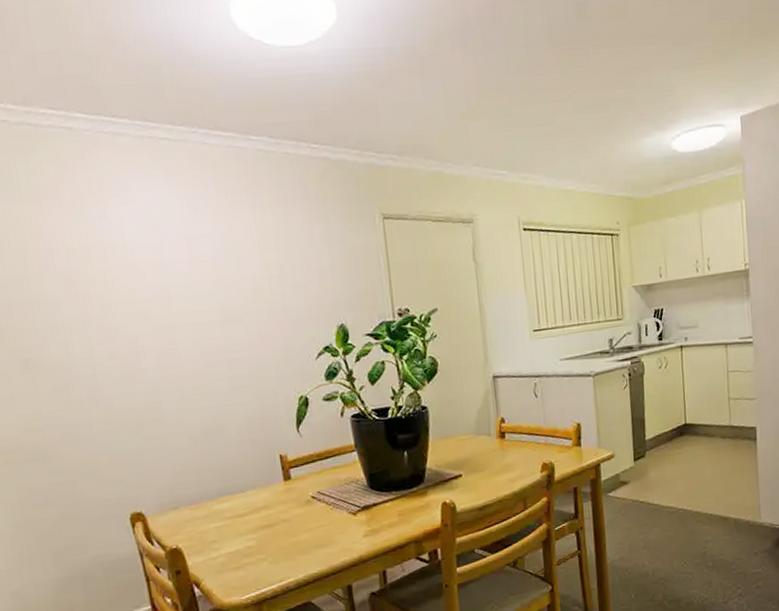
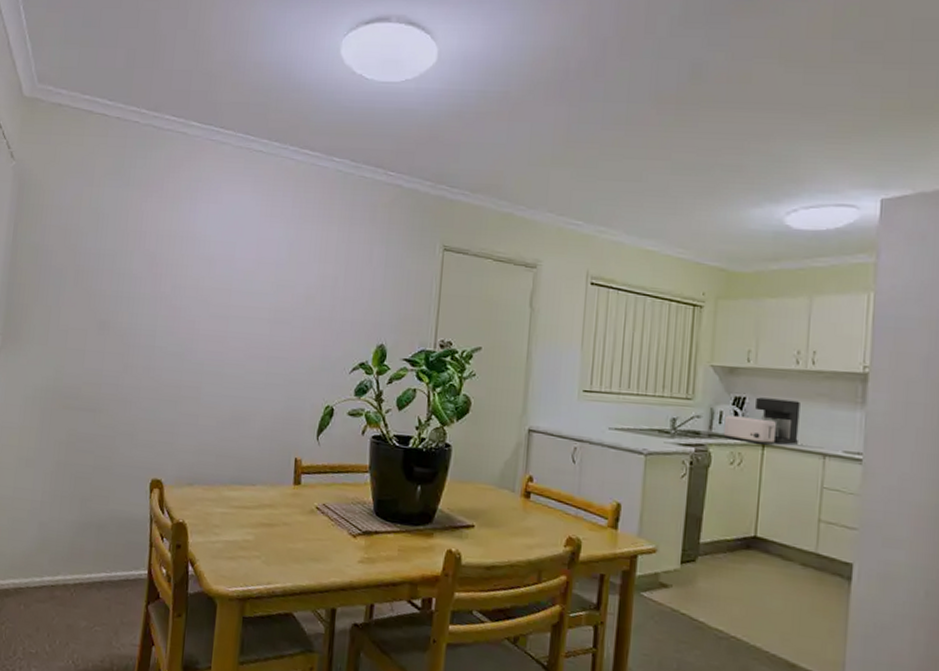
toaster: none [649,324,689,348] -> present [723,415,776,445]
coffee maker: none [671,303,706,343] -> present [756,397,800,445]

